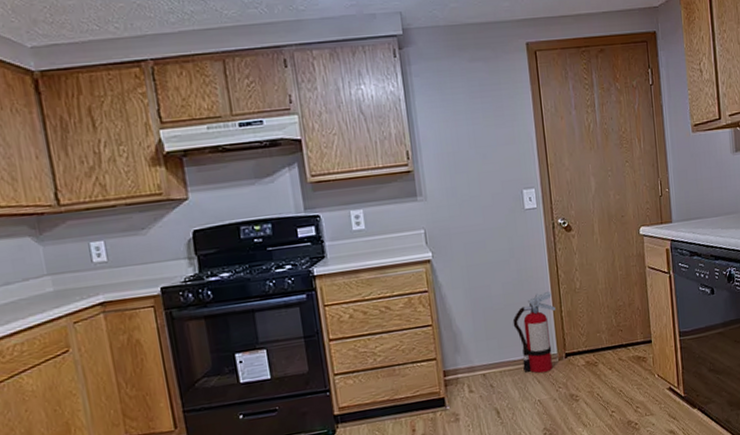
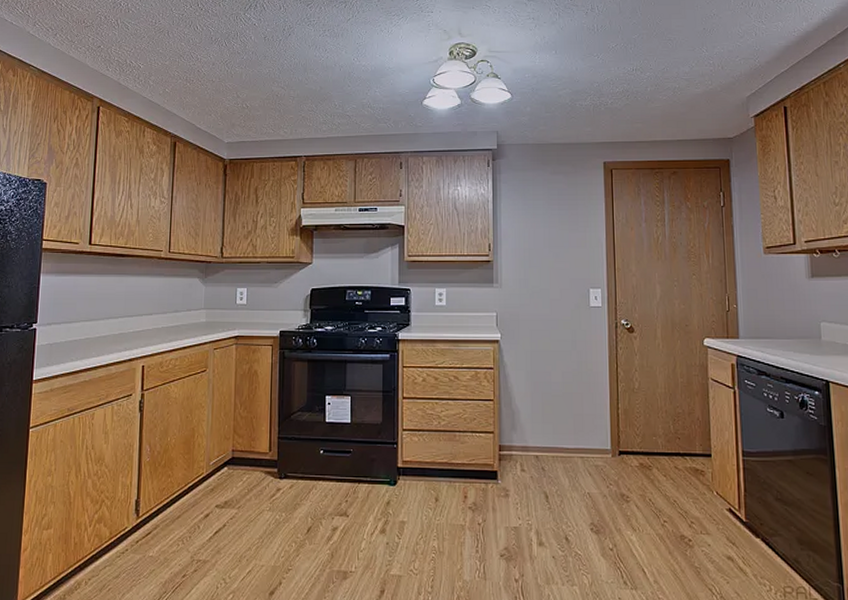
fire extinguisher: present [512,291,556,373] -> none [569,386,612,466]

